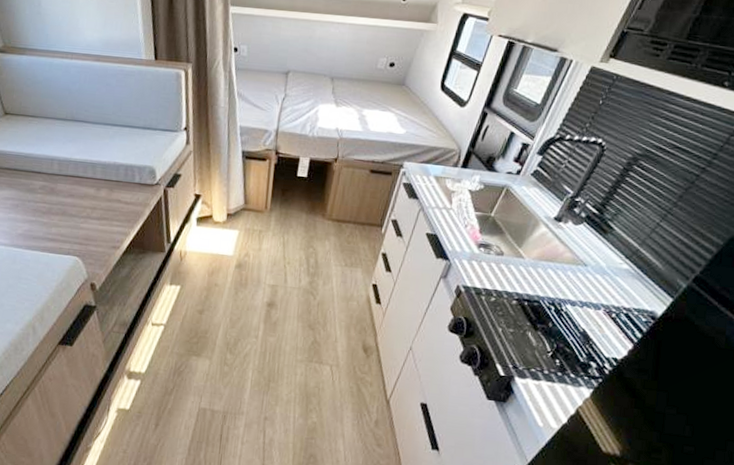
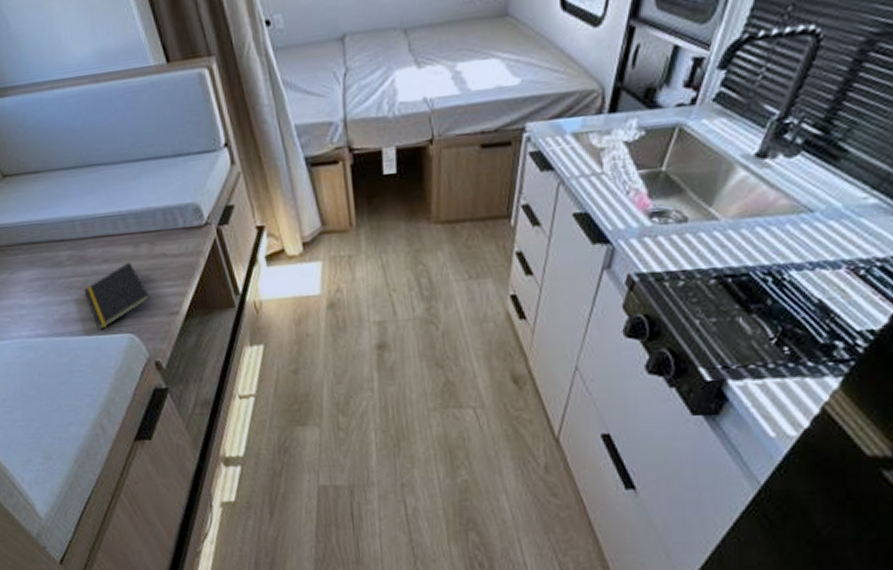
notepad: none [47,200,100,249] -> present [83,261,150,330]

